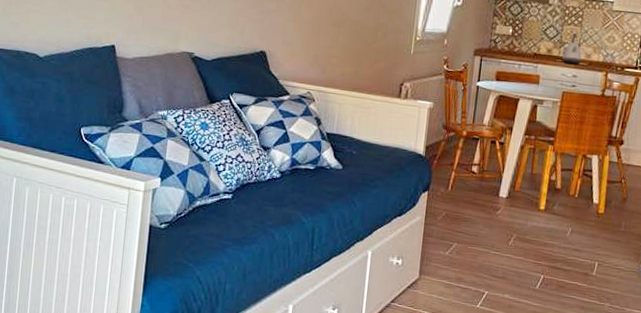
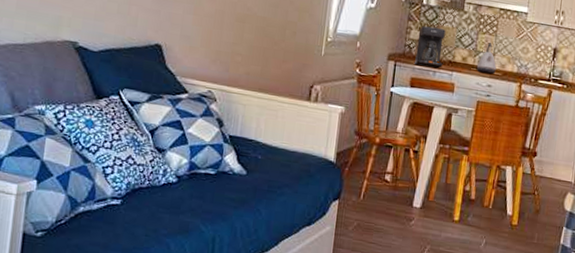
coffee maker: none [499,20,531,62] -> present [413,26,446,69]

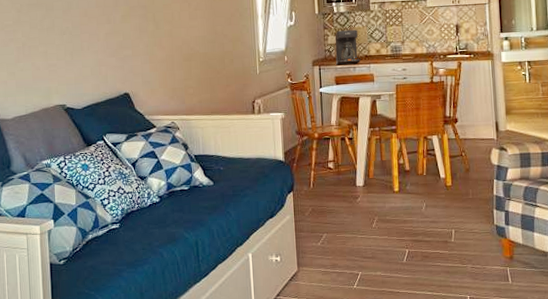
kettle: present [476,42,497,75] -> none [390,32,408,60]

